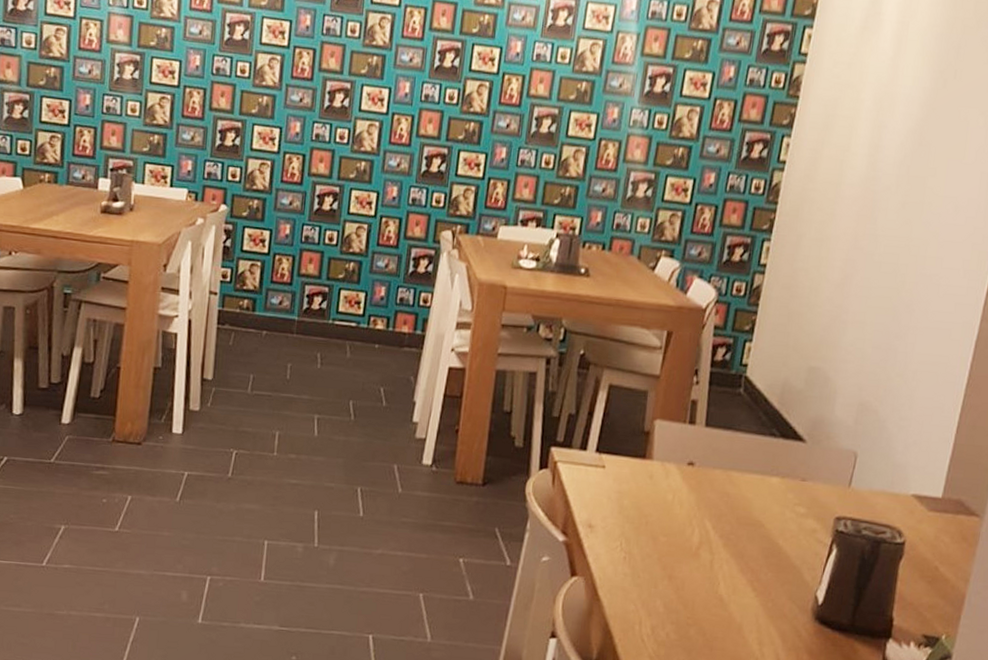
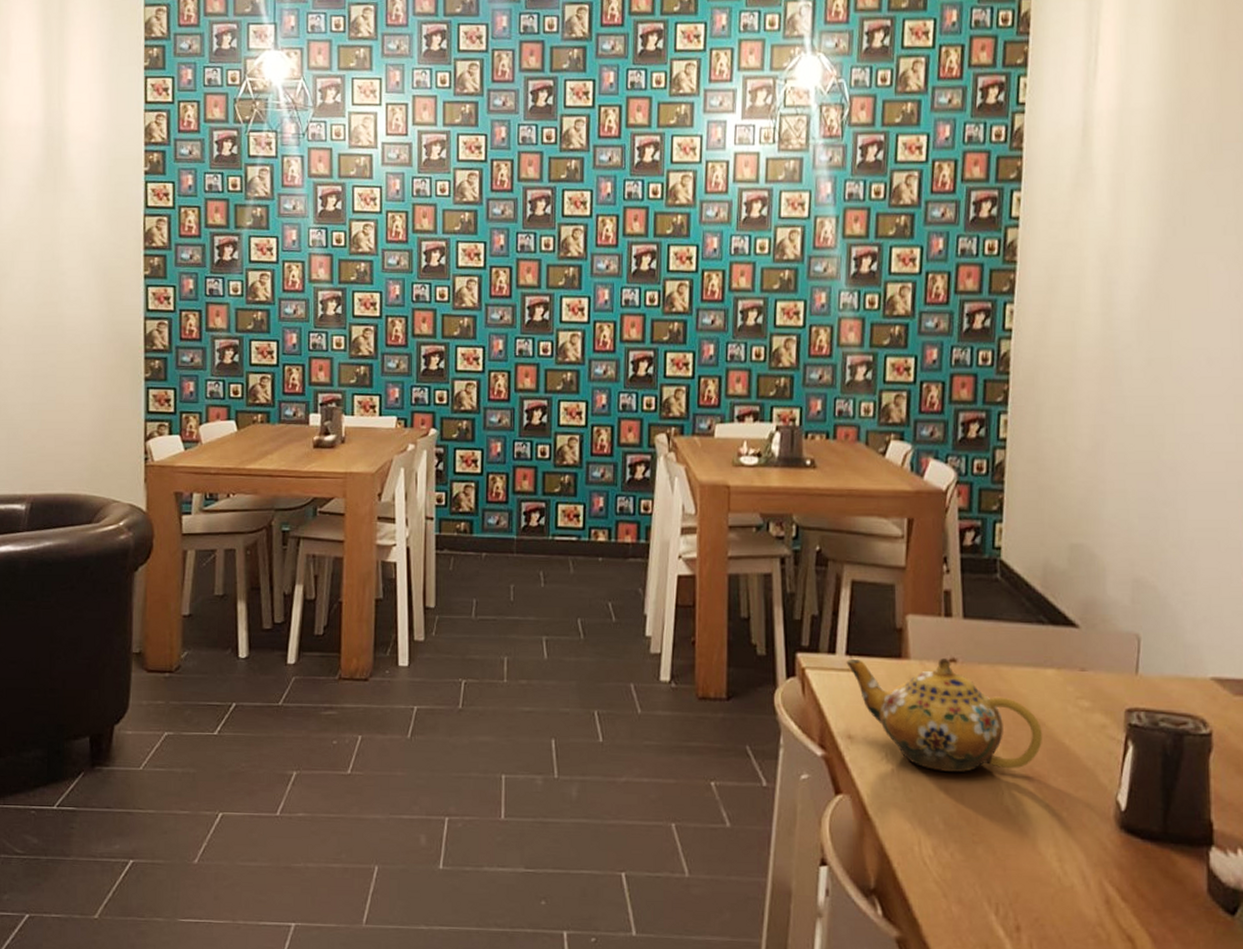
teapot: none [595,456,761,563] -> present [846,658,1043,772]

